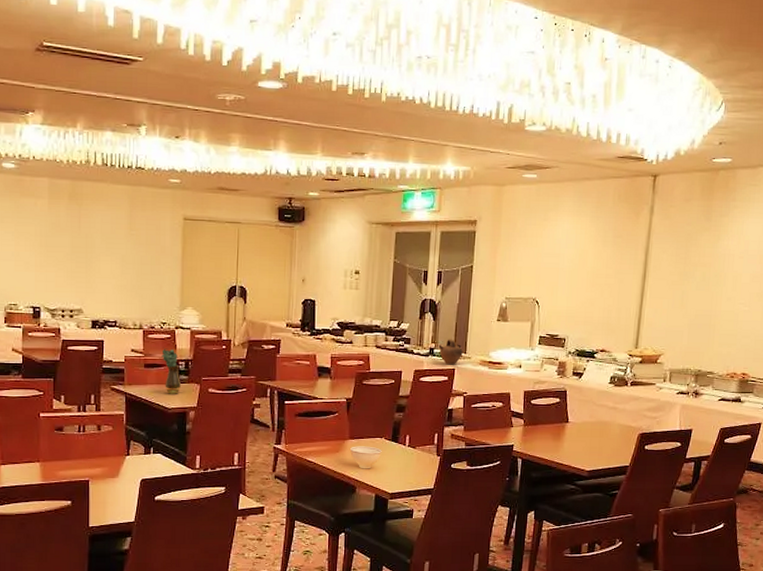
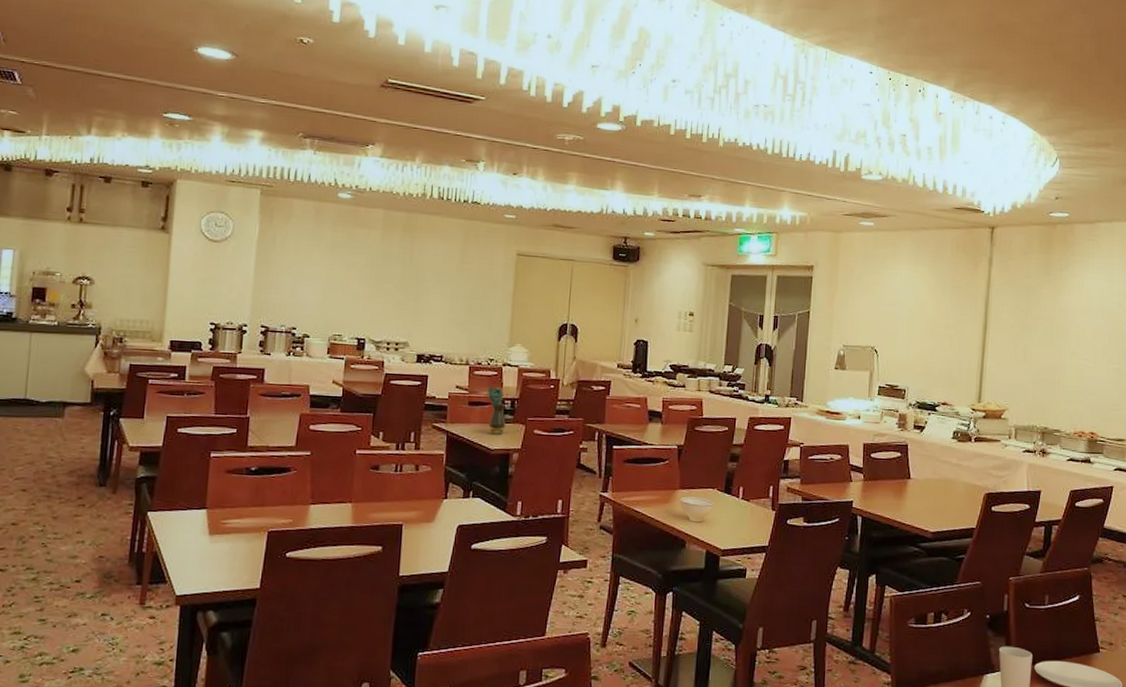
jug: present [438,339,463,365] -> none [774,386,799,414]

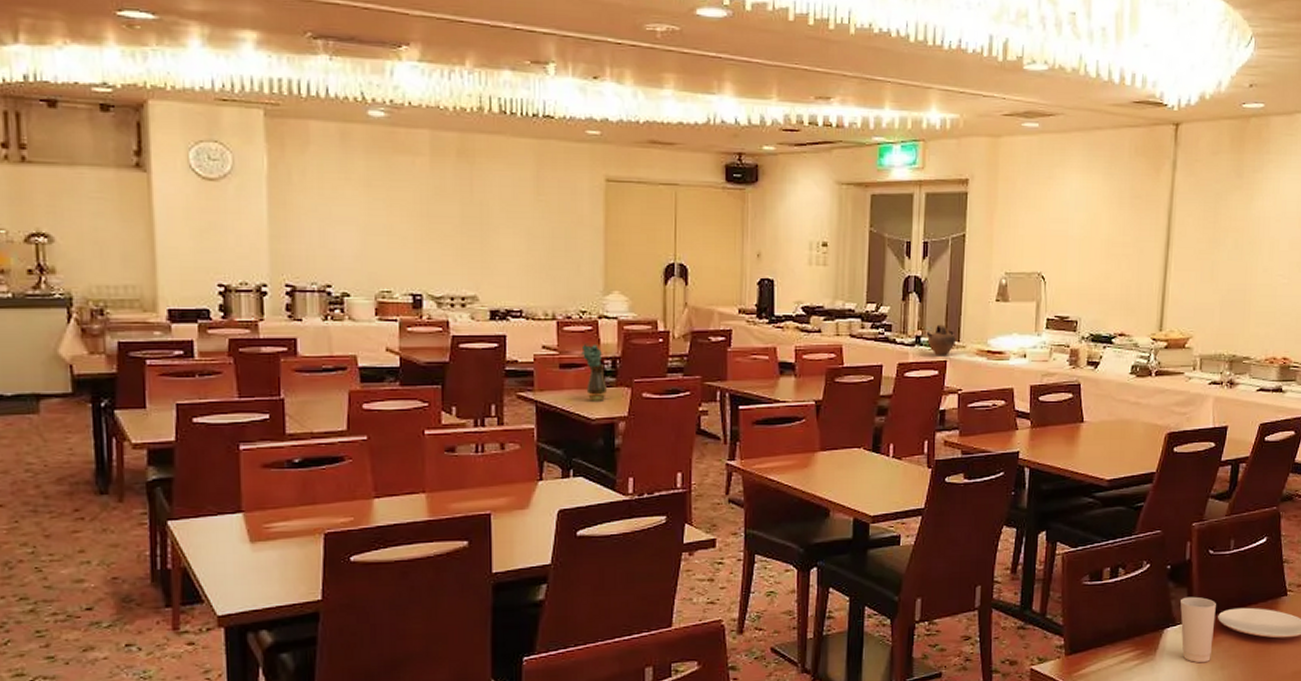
bowl: present [680,496,714,523] -> none [822,458,861,488]
jug: none [774,386,799,414] -> present [926,324,956,356]

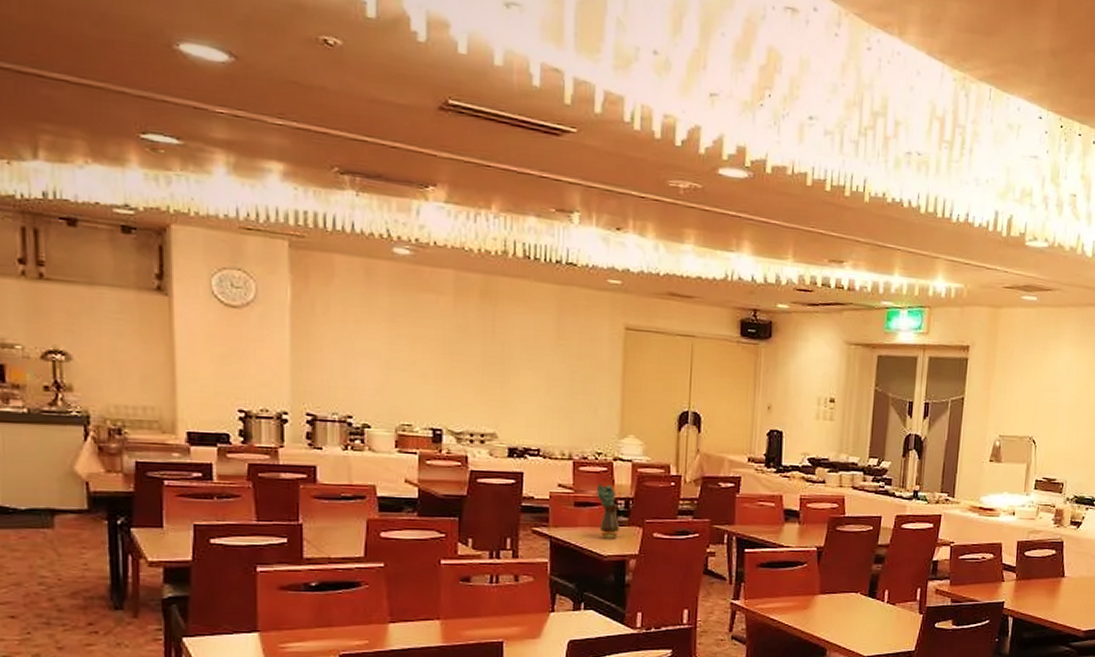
jug: present [926,324,956,356] -> none [923,481,951,511]

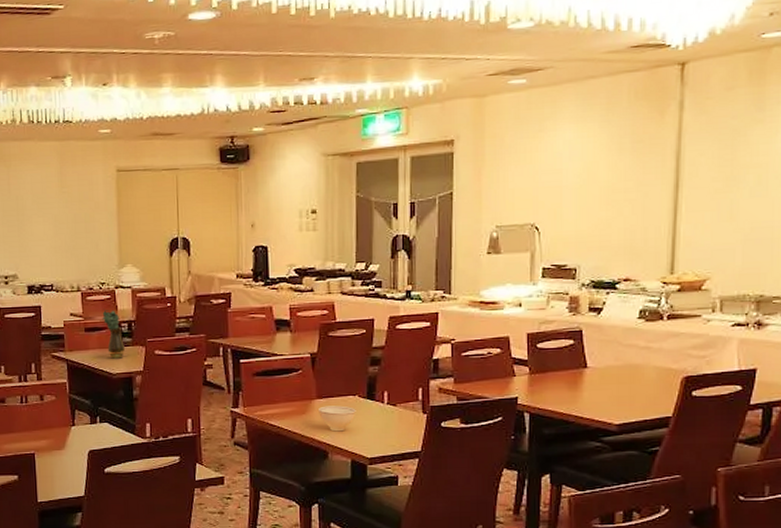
bowl: none [820,602,857,629] -> present [319,405,356,432]

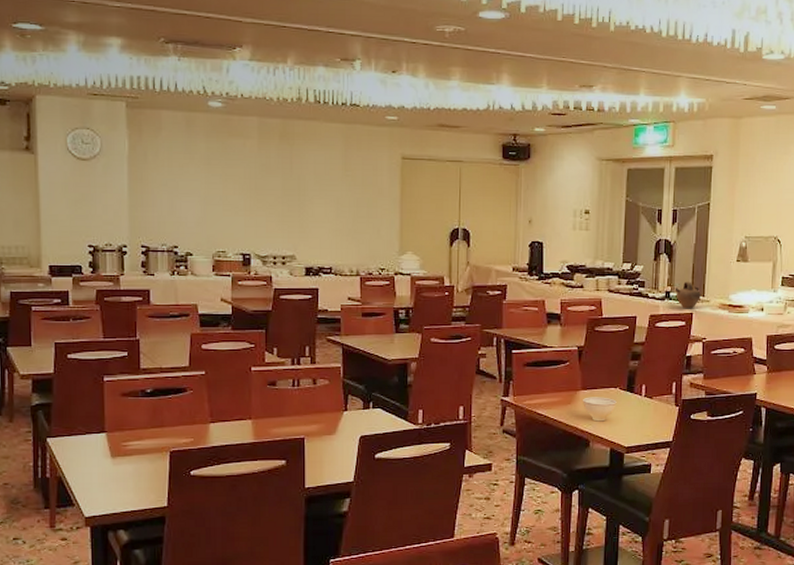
vase: present [102,309,125,359] -> none [380,294,401,345]
jug: none [416,278,447,309] -> present [675,281,701,309]

